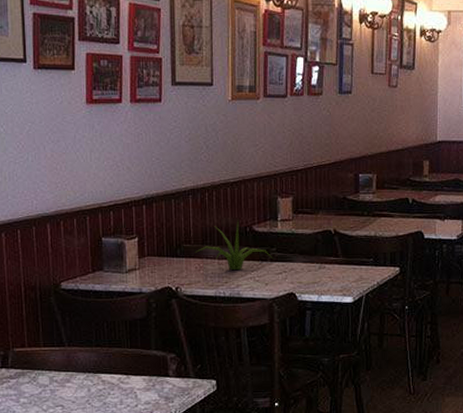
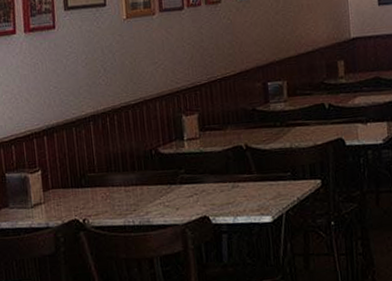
plant: present [196,220,272,270] -> none [101,143,181,196]

